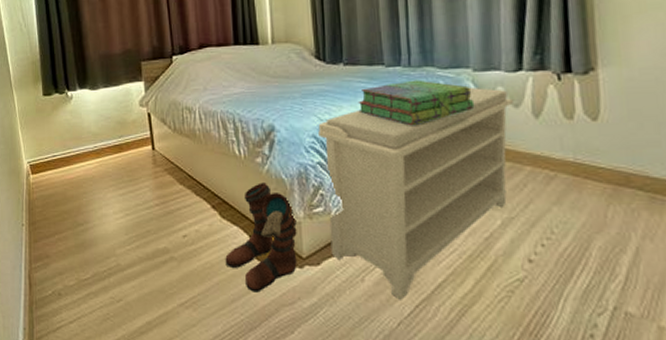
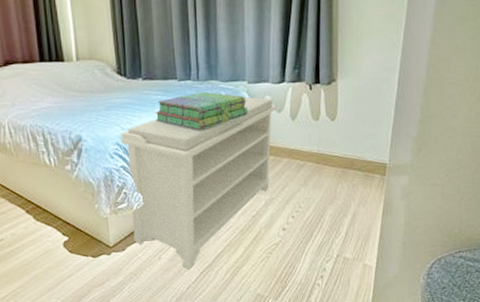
boots: present [225,183,297,293] -> none [41,187,105,280]

